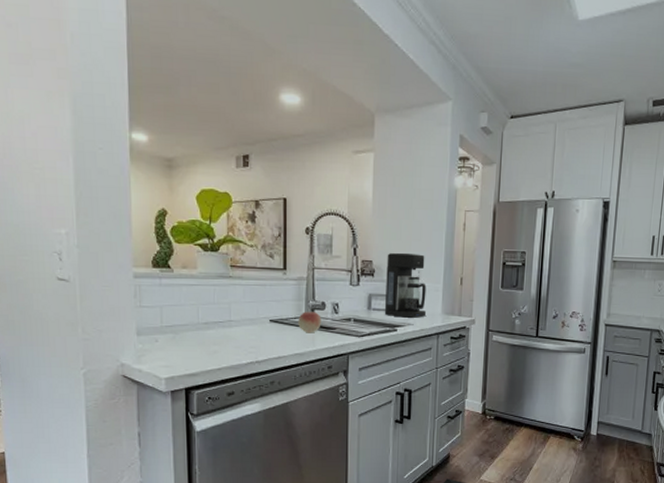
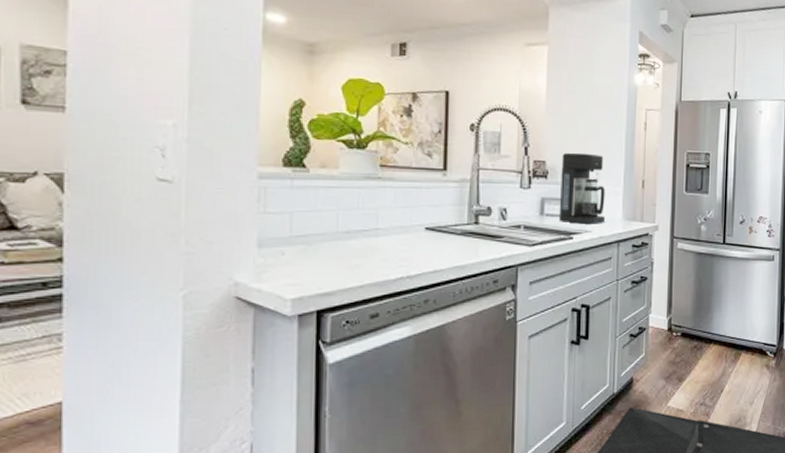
fruit: present [298,312,321,333] -> none [459,218,487,243]

